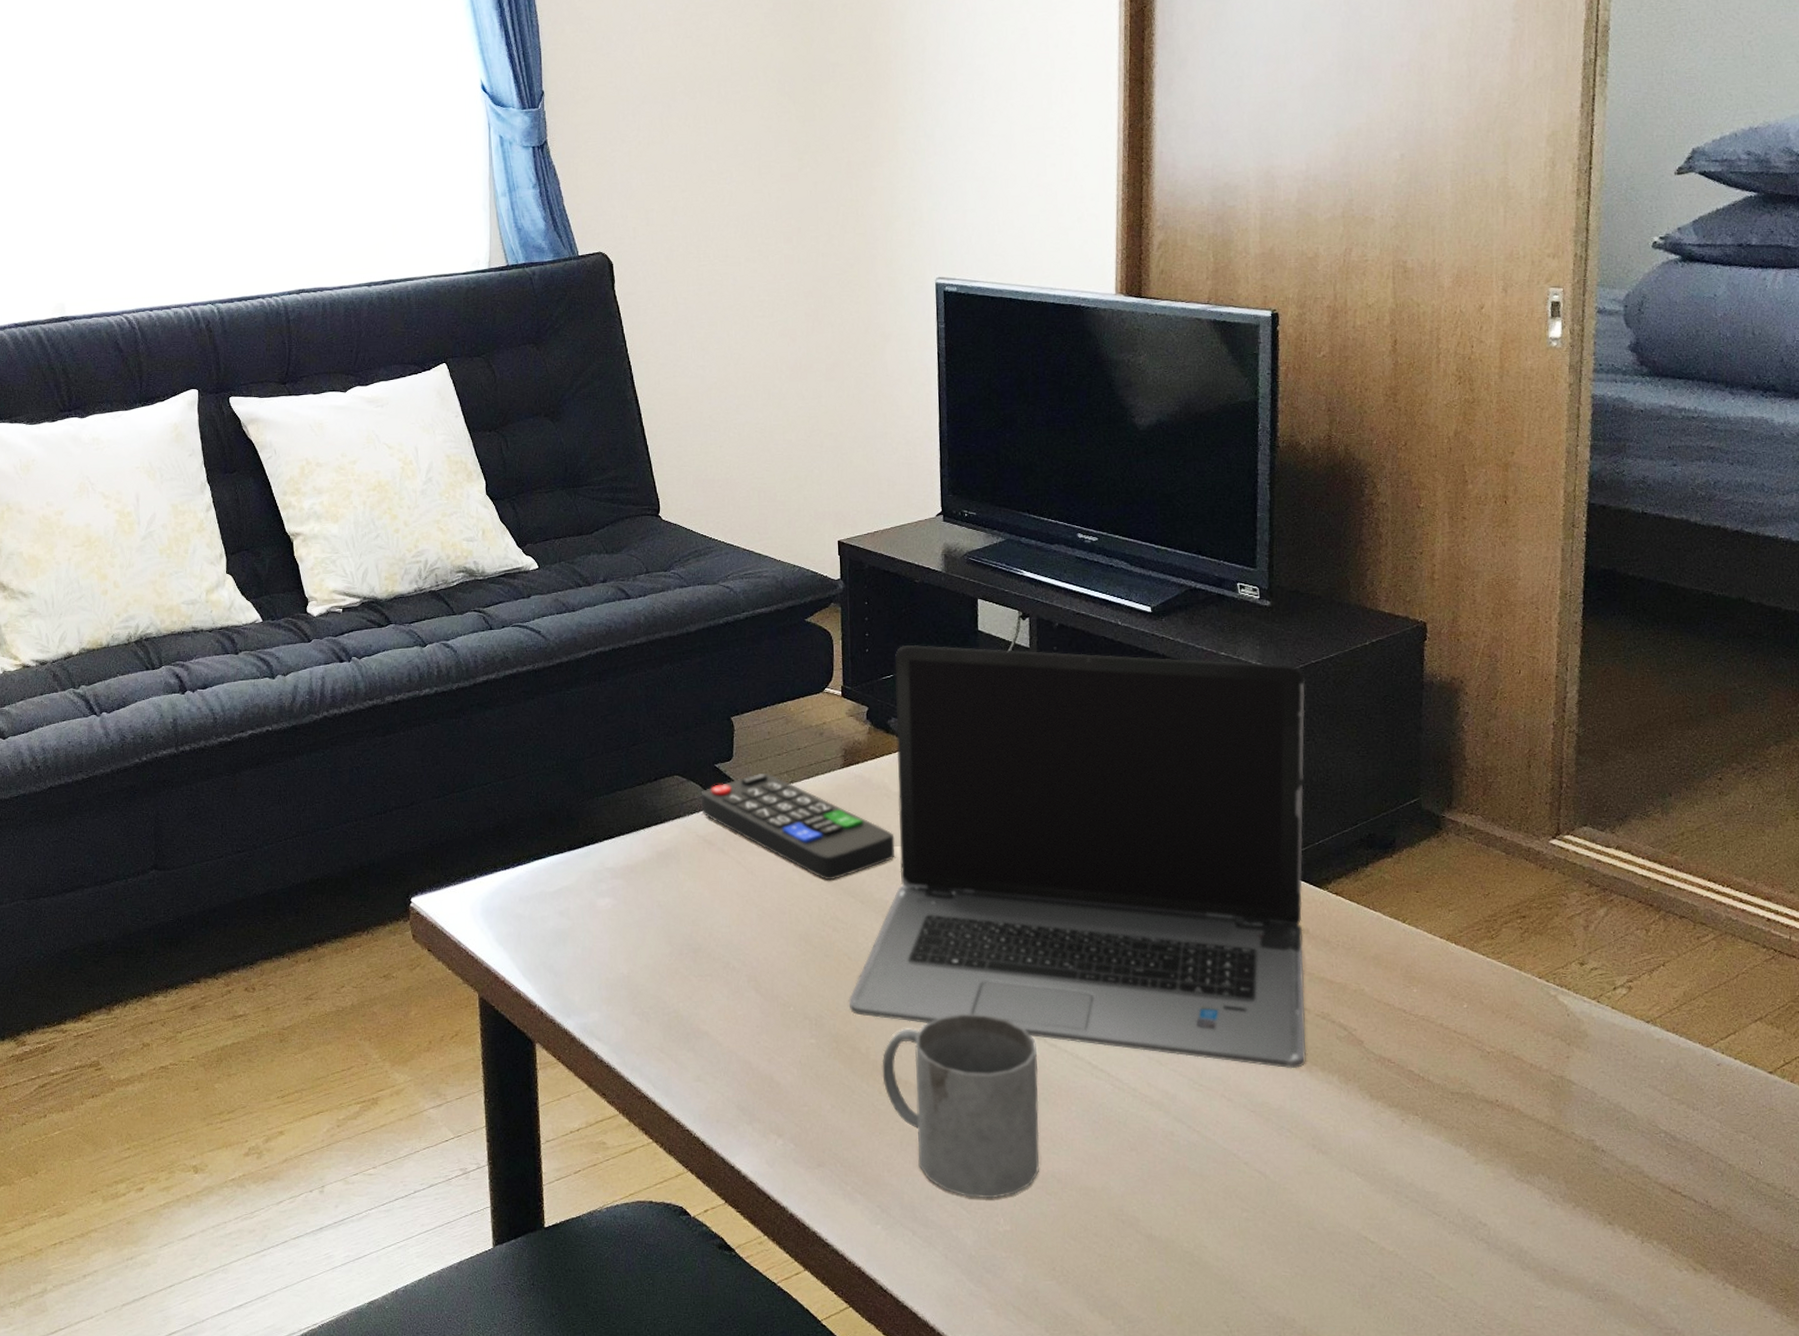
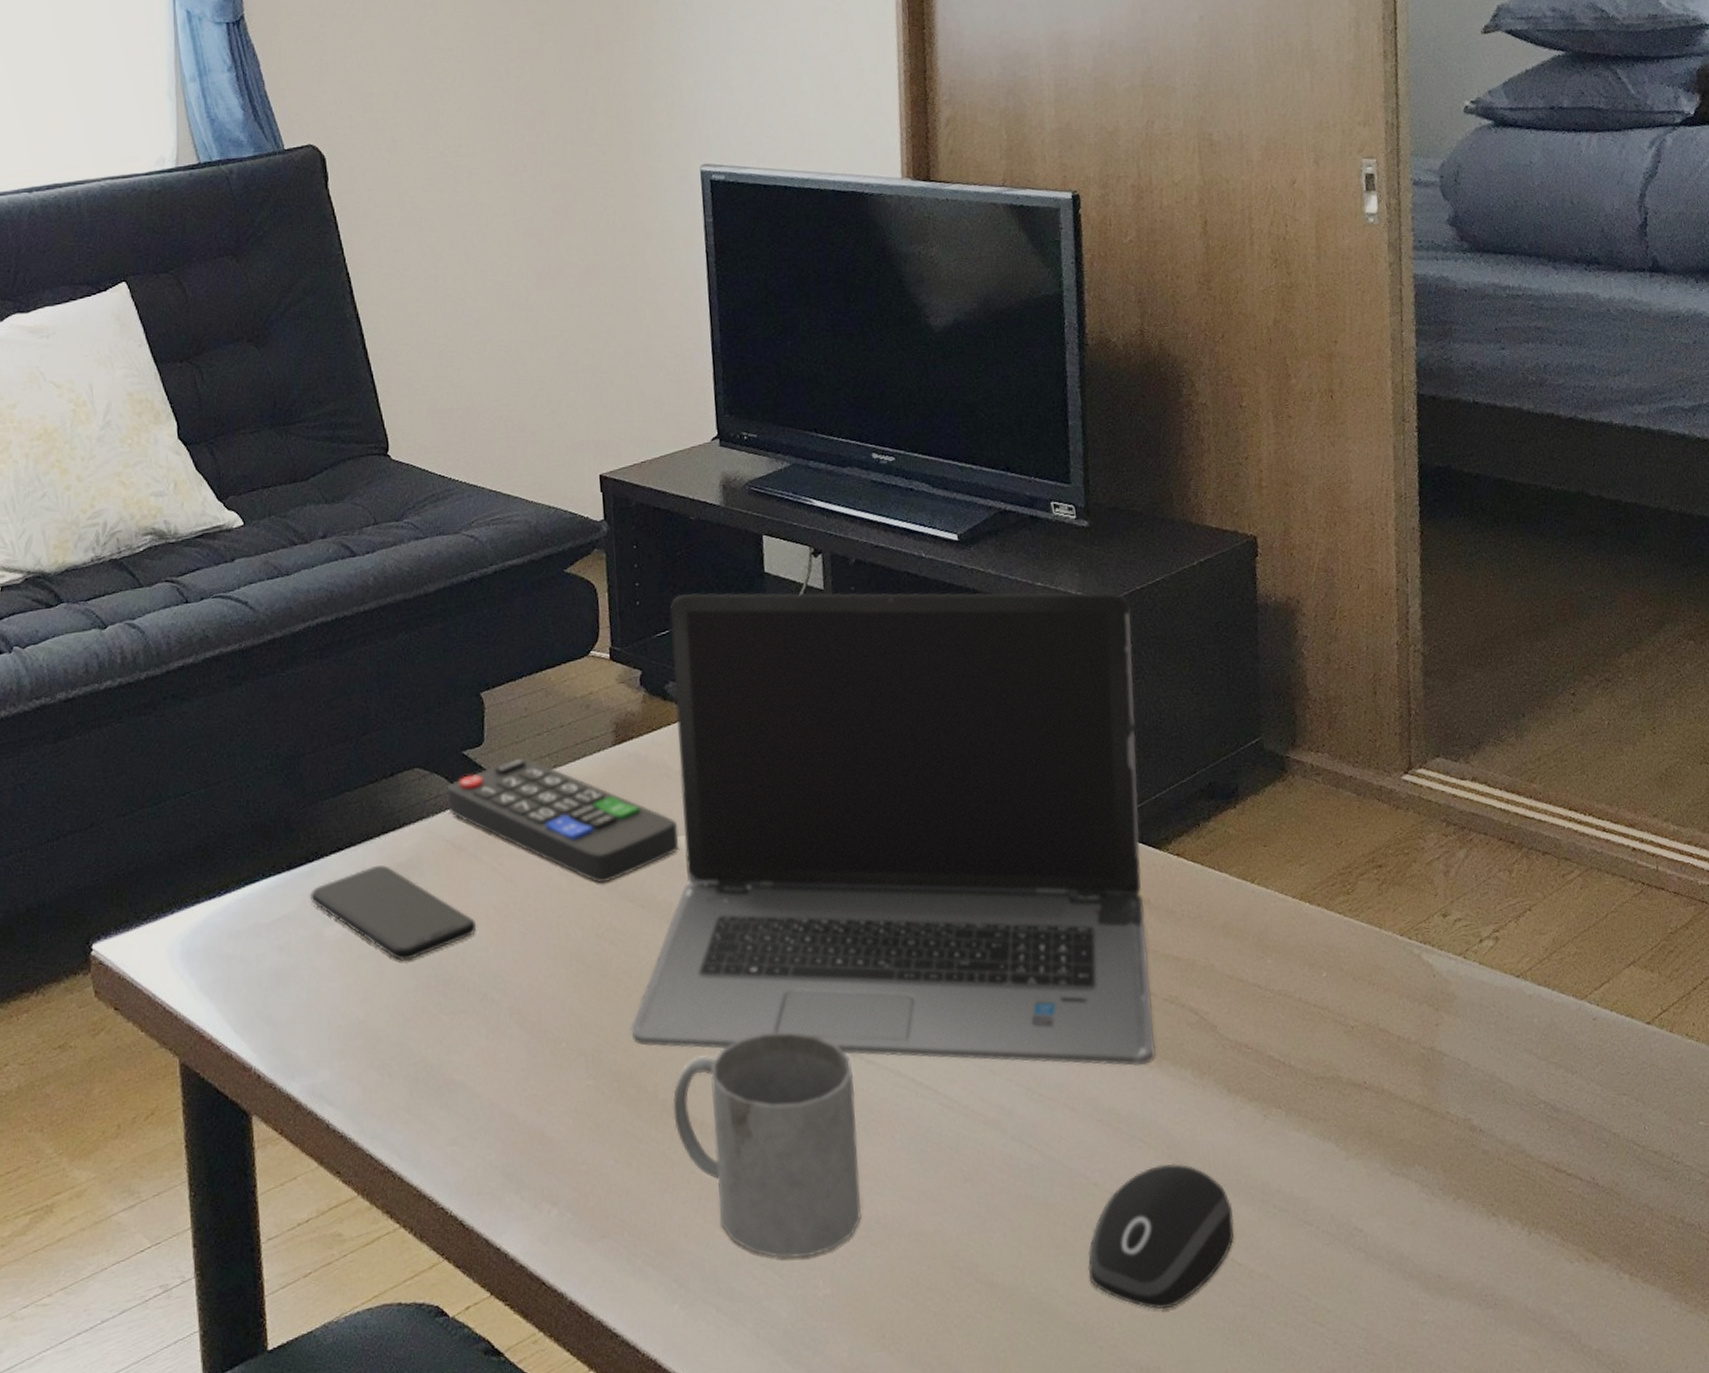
smartphone: none [585,853,723,931] -> present [309,865,477,962]
computer mouse: none [1235,1152,1369,1271] -> present [1087,1164,1234,1309]

